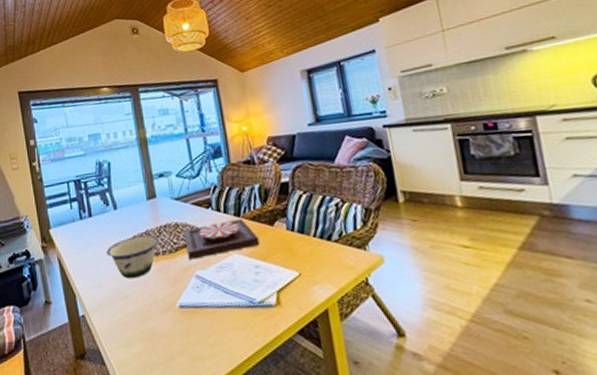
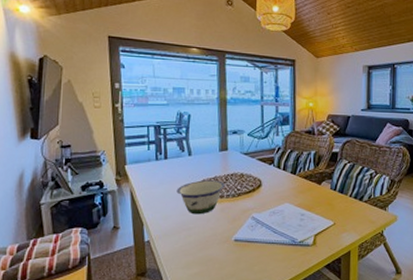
plate: present [183,218,260,260] -> none [247,176,308,204]

